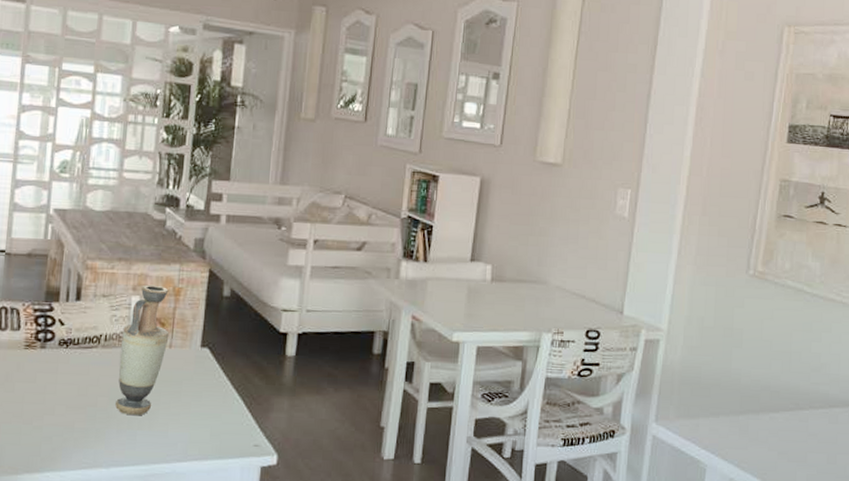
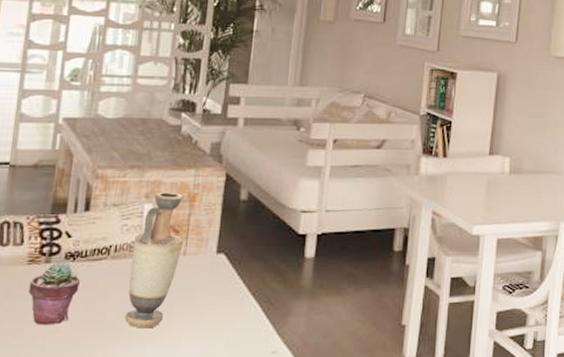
potted succulent: none [26,348,73,408] -> present [28,262,80,325]

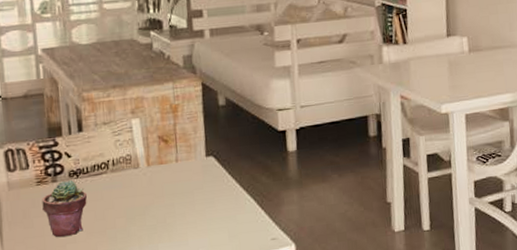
vase: present [125,191,184,329] -> none [128,105,174,231]

